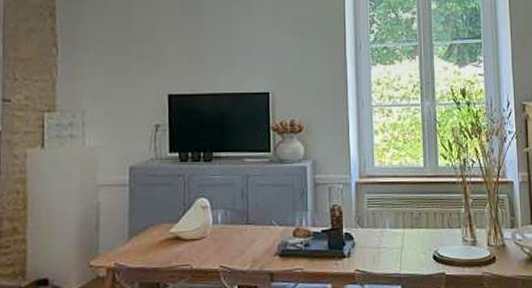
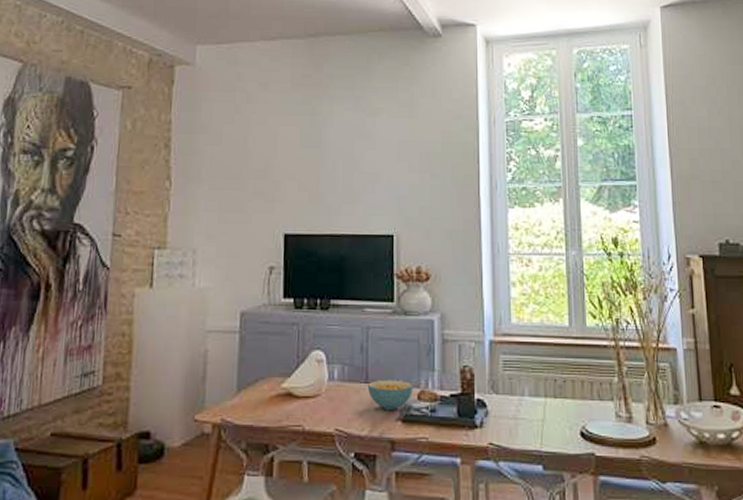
cereal bowl: none [248,220,289,247] -> present [367,379,413,410]

